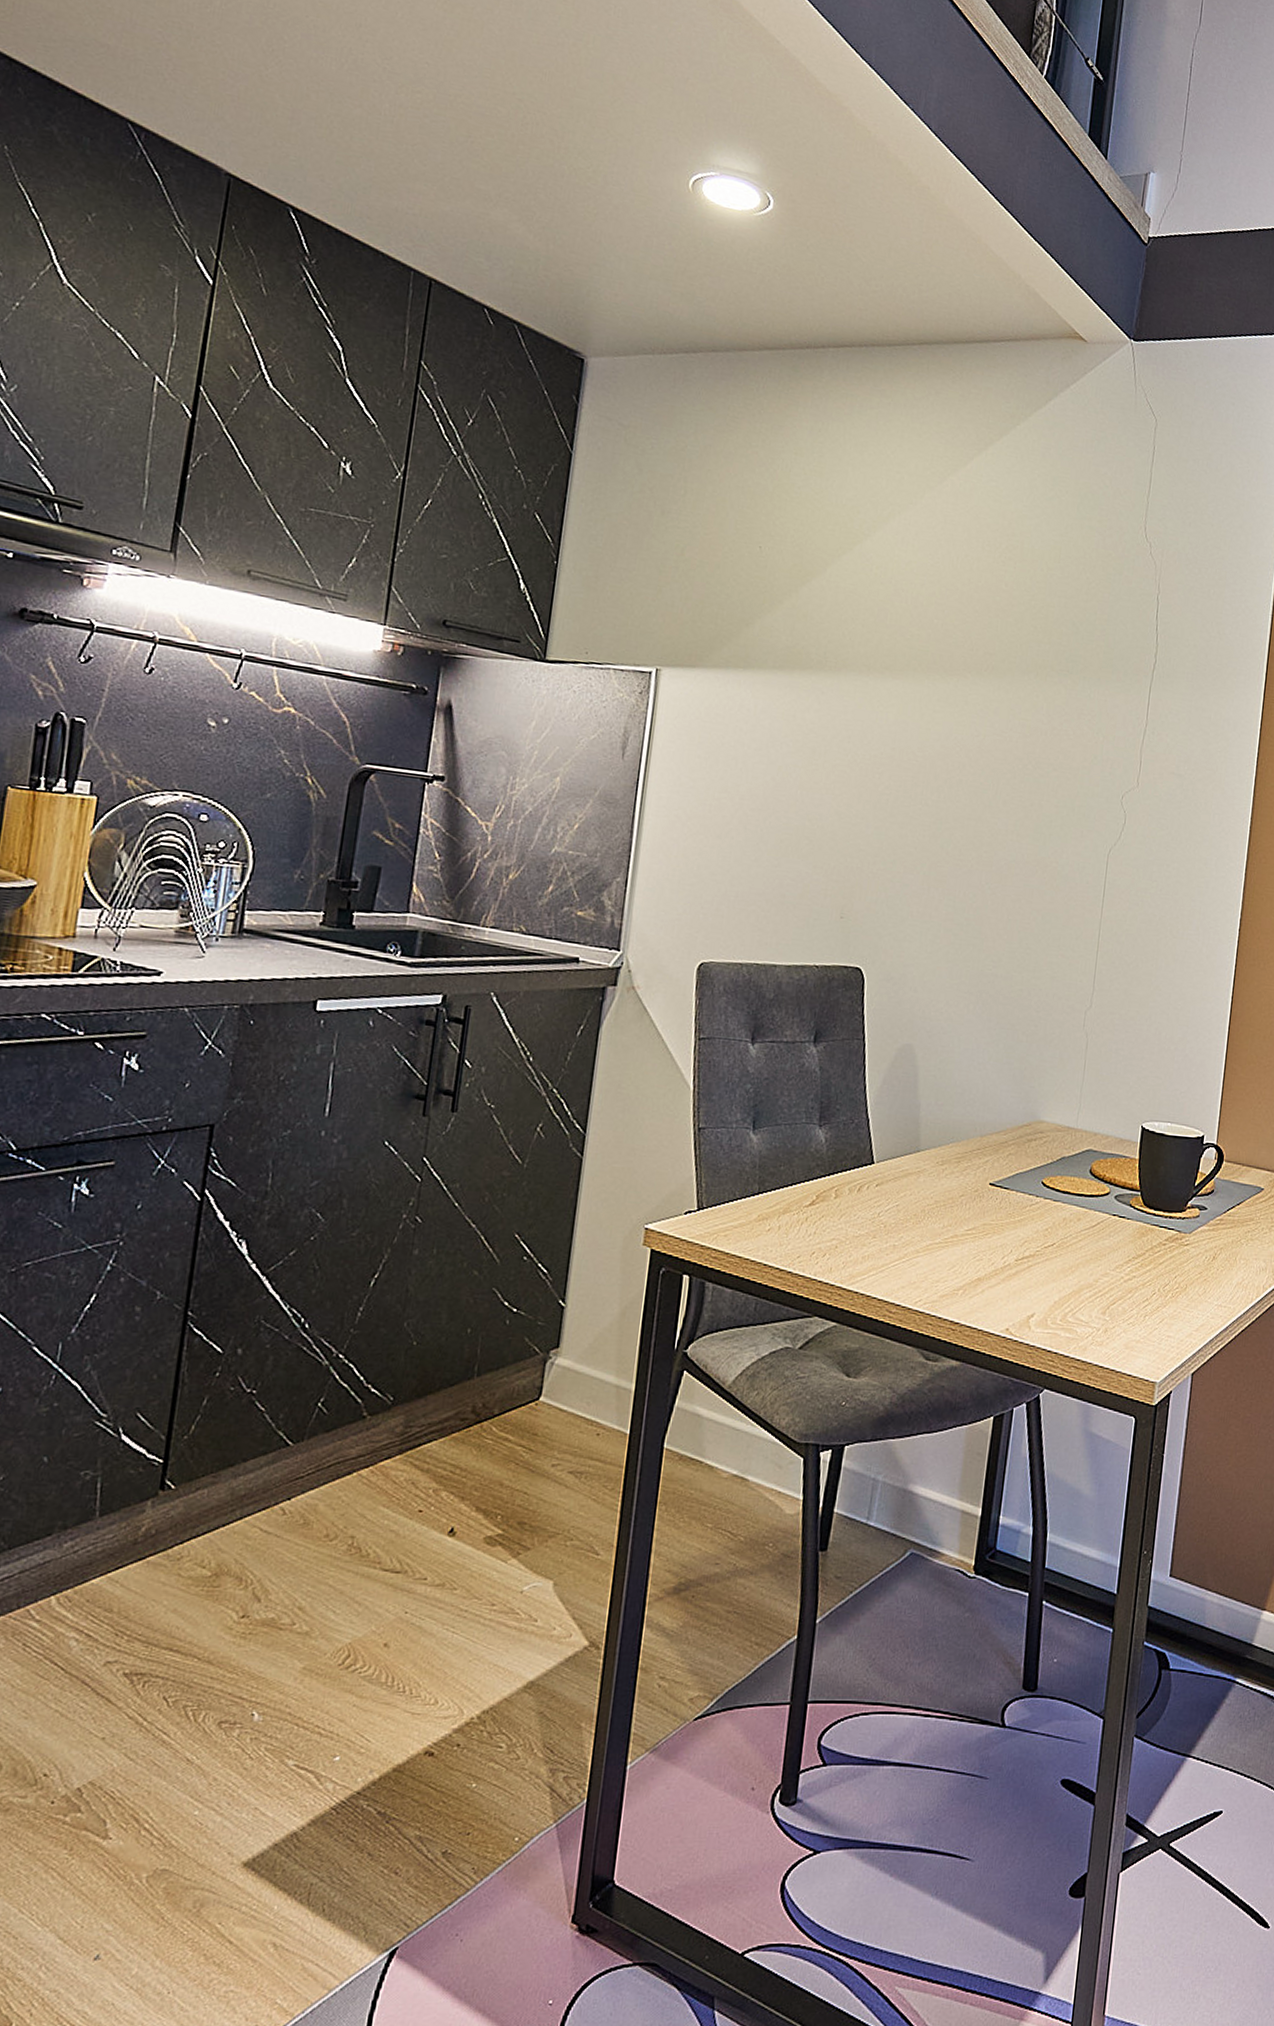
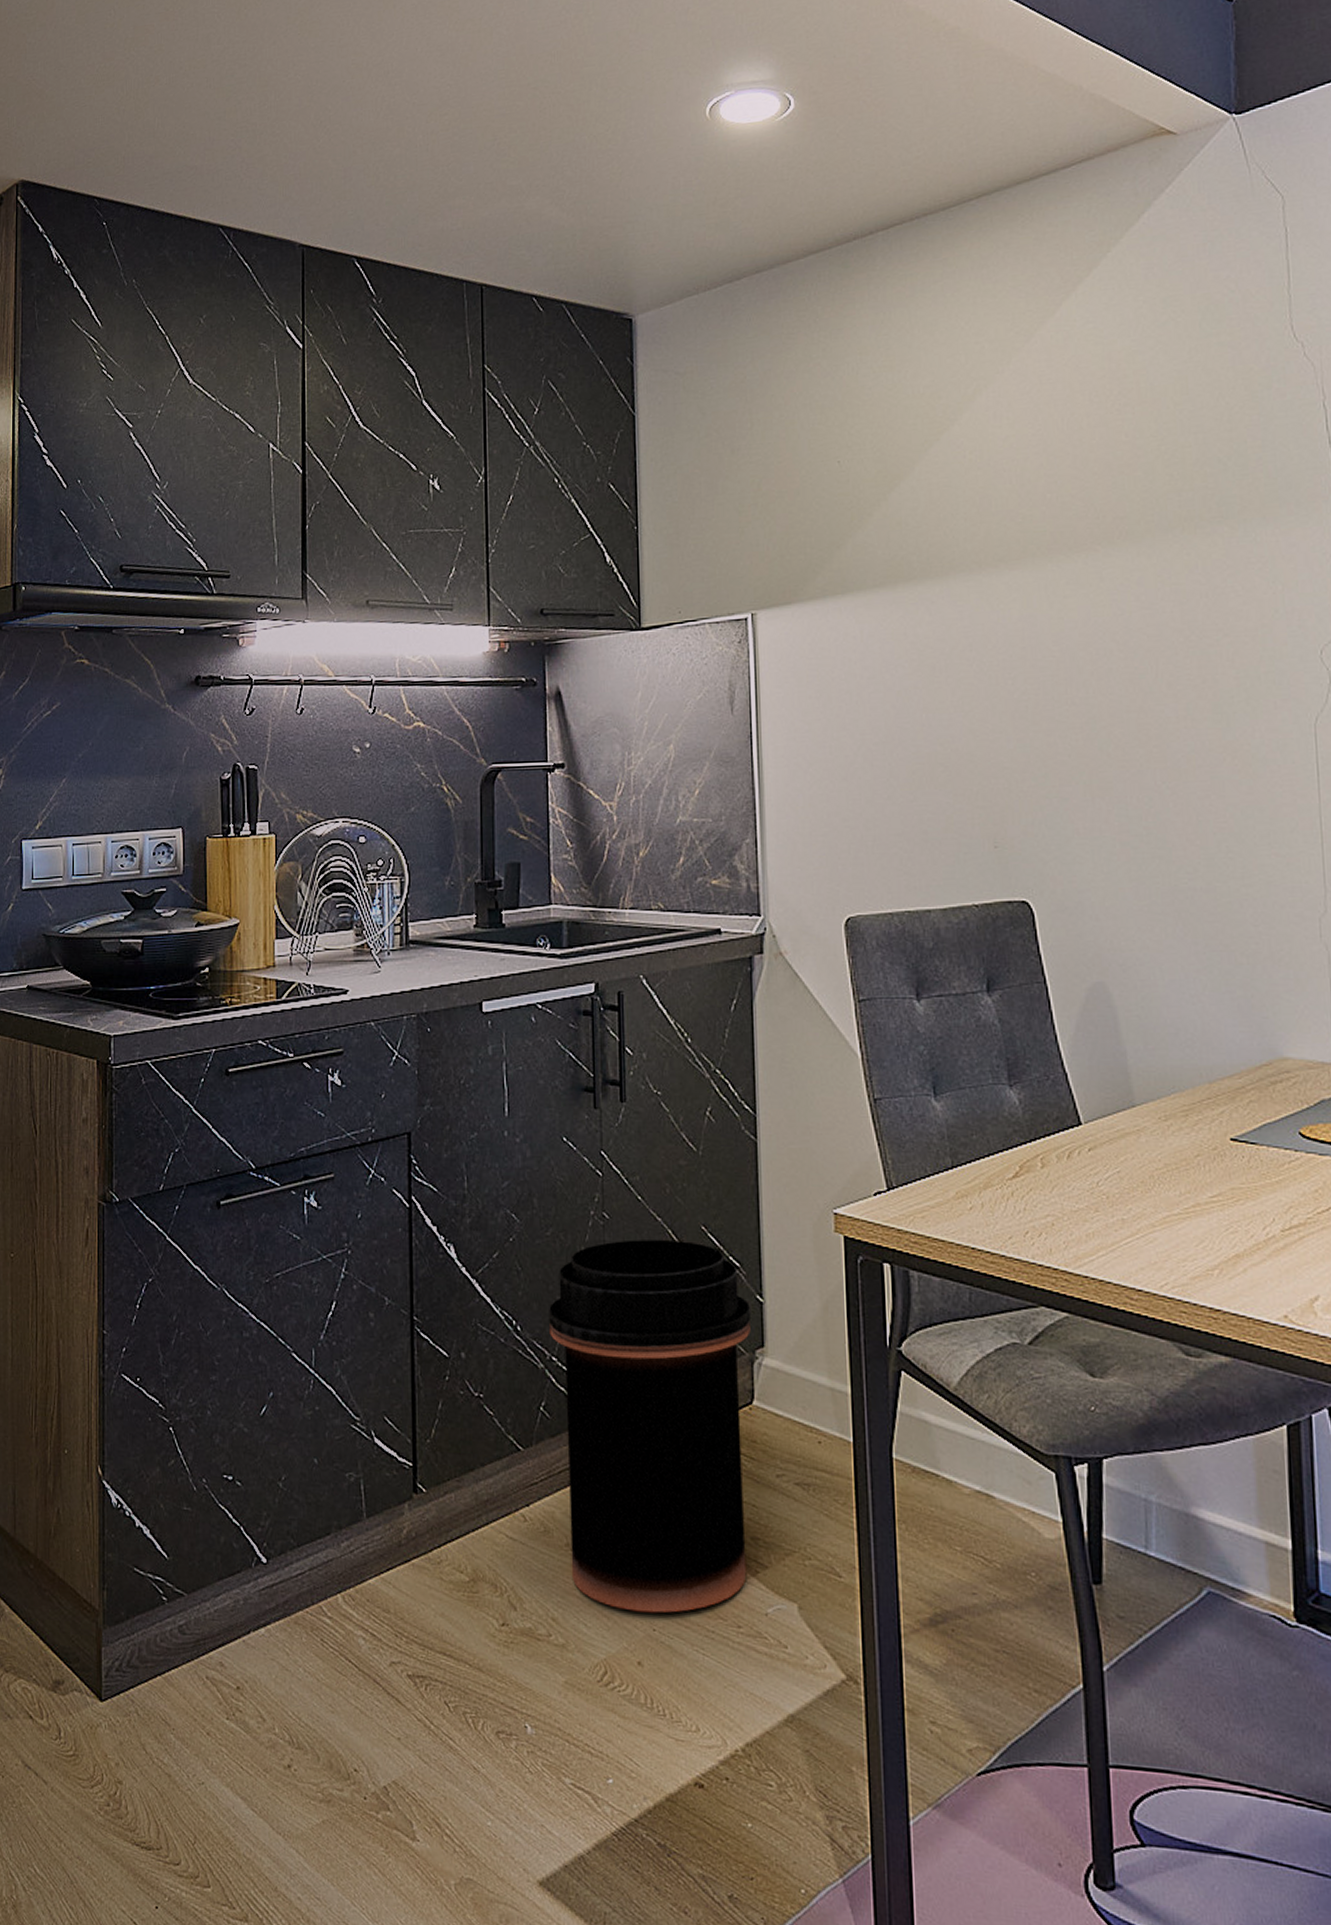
trash can: none [326,1244,551,1597] -> present [549,1239,751,1613]

